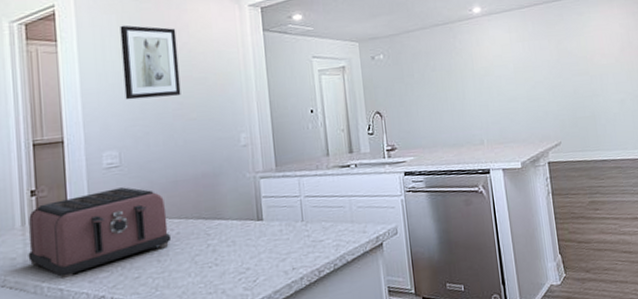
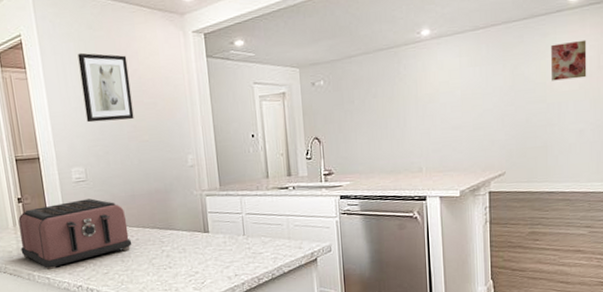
wall art: none [587,18,620,55] -> present [551,40,587,81]

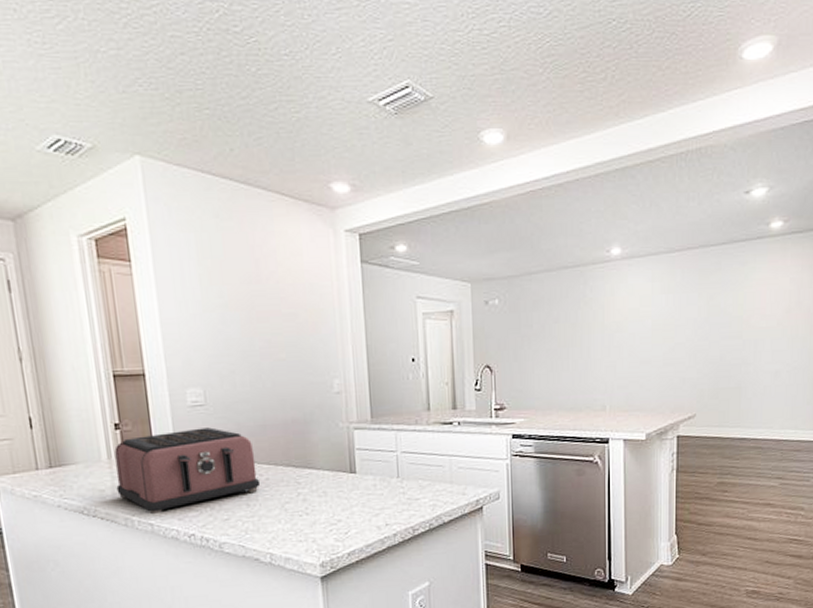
wall art: present [77,52,134,123] -> none [199,246,269,334]
wall art: present [551,40,587,81] -> none [749,271,787,315]

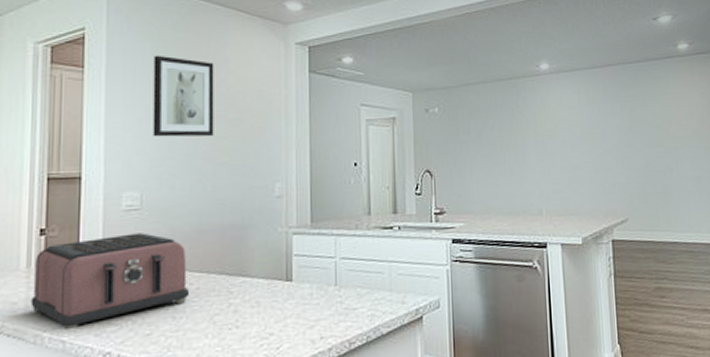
wall art: none [199,246,269,334] -> present [153,55,214,137]

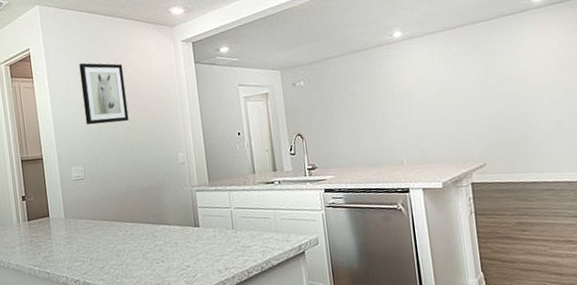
toaster: present [30,233,190,329] -> none [22,196,127,264]

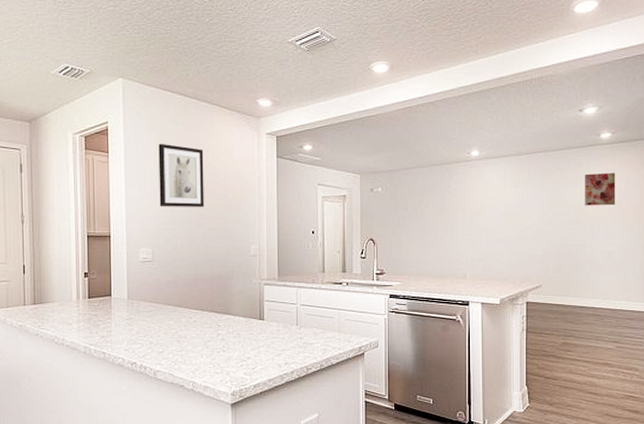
wall art: none [520,36,558,75] -> present [585,172,616,206]

